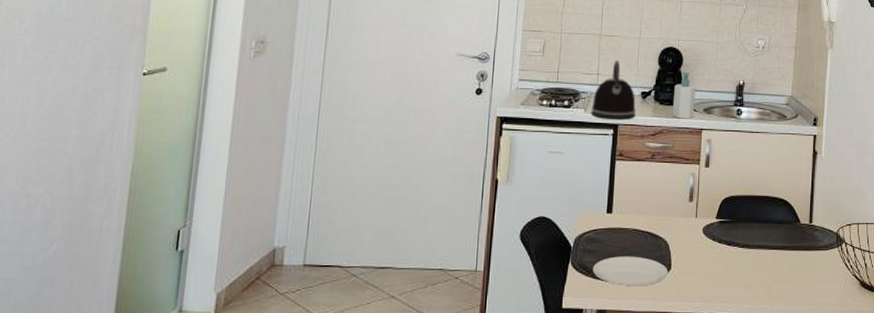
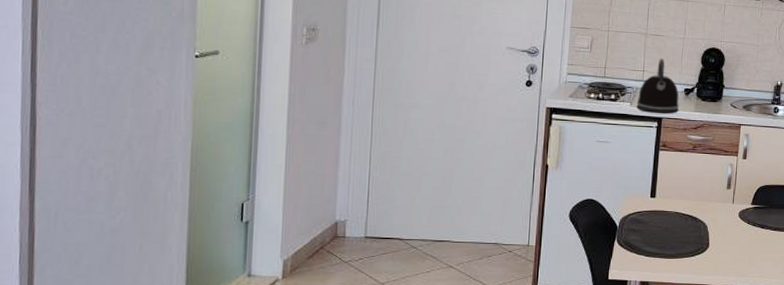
plate: present [593,256,668,287] -> none [637,235,706,262]
soap bottle: present [672,72,695,119] -> none [713,71,736,115]

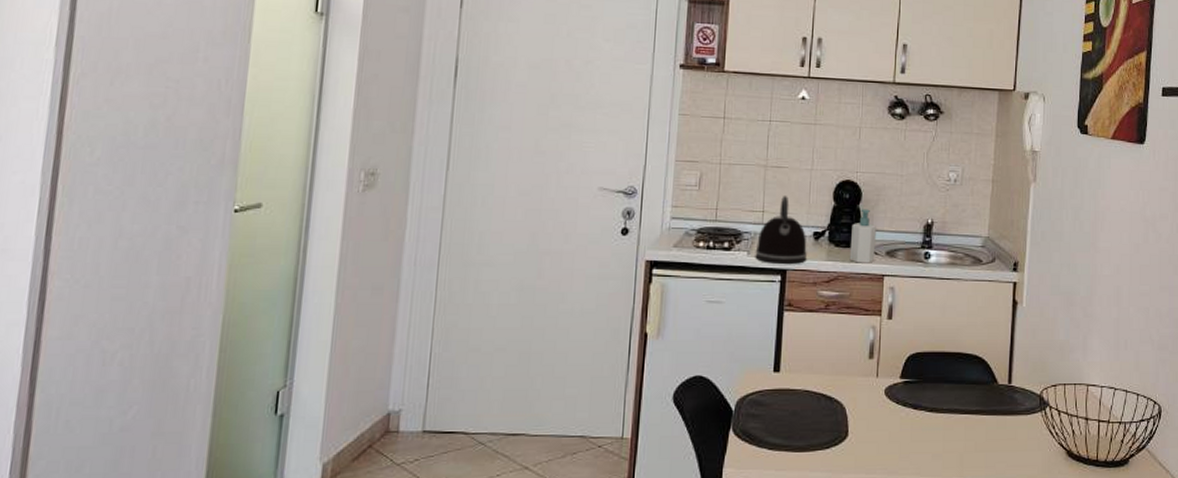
soap bottle: none [713,71,736,115] -> present [849,209,876,263]

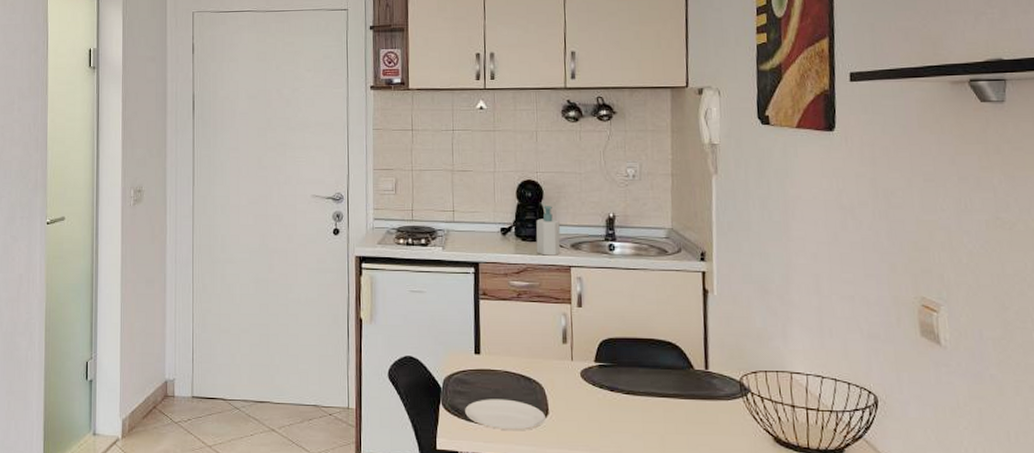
kettle: present [755,194,808,264] -> none [449,195,497,257]
plate: none [758,421,844,457] -> present [465,399,545,431]

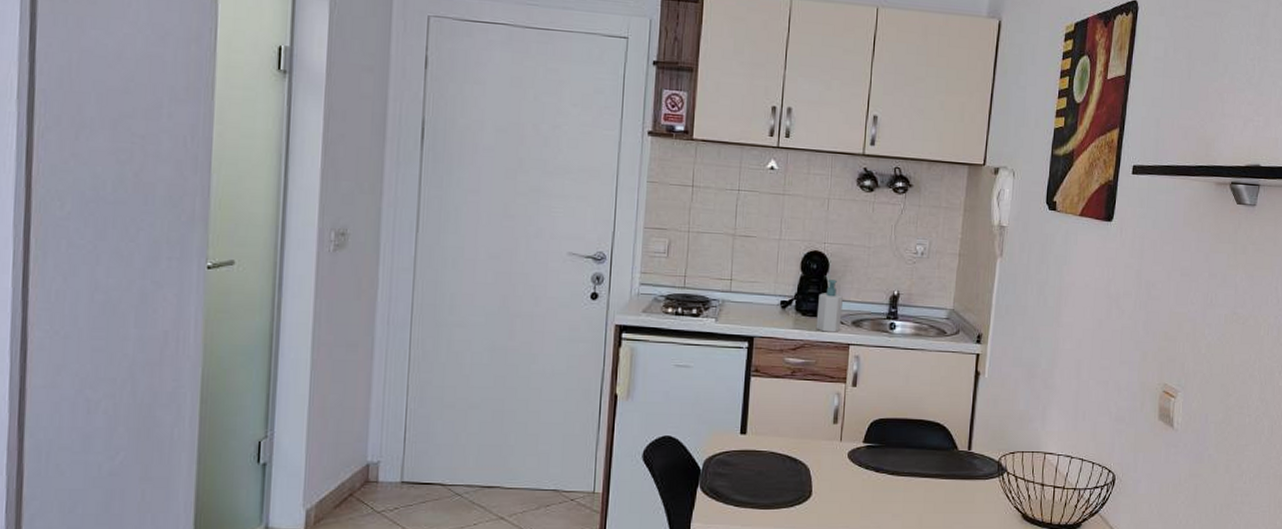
plate: present [465,399,545,431] -> none [724,481,808,514]

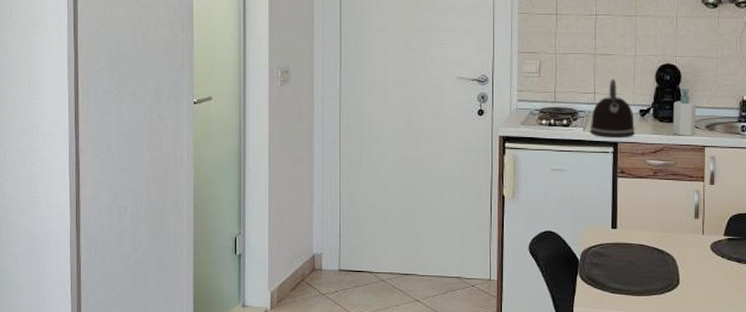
kettle: none [723,263,775,331] -> present [590,78,636,137]

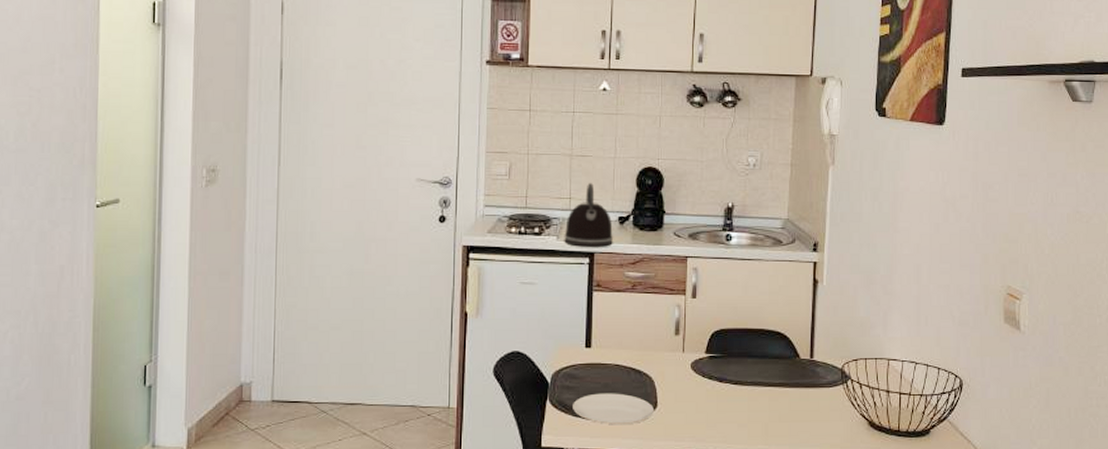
plate: none [601,270,676,300] -> present [573,393,654,425]
soap bottle: present [672,89,696,136] -> none [653,194,678,246]

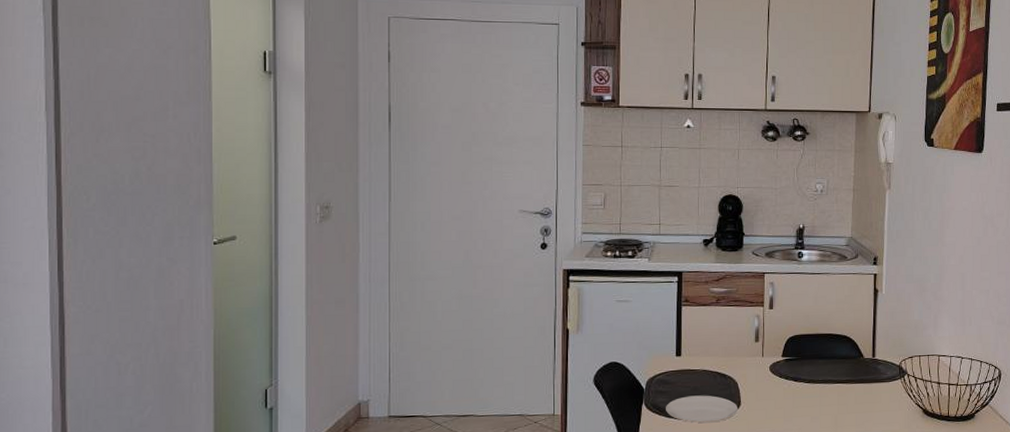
kettle: present [564,182,614,247] -> none [655,209,700,267]

